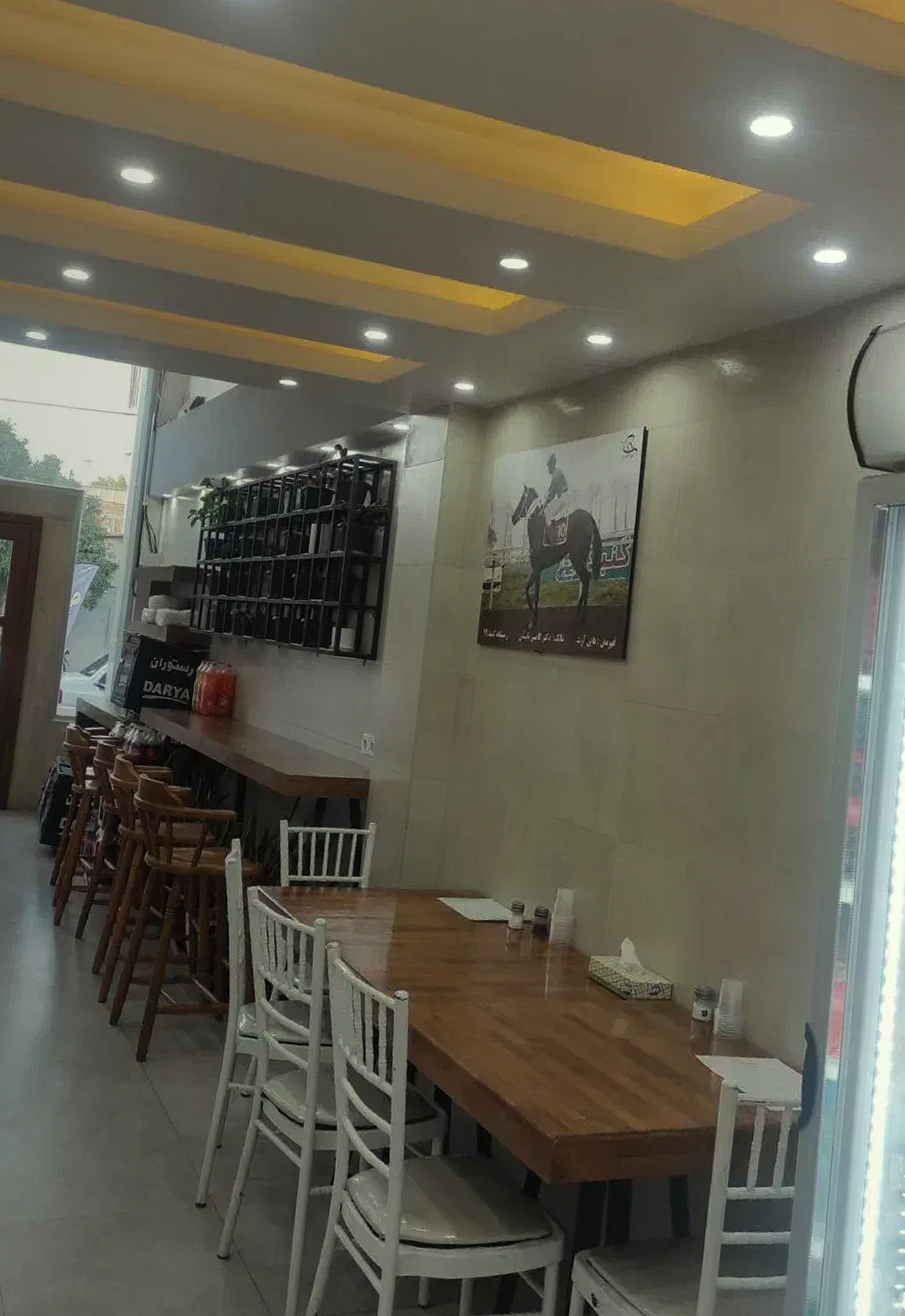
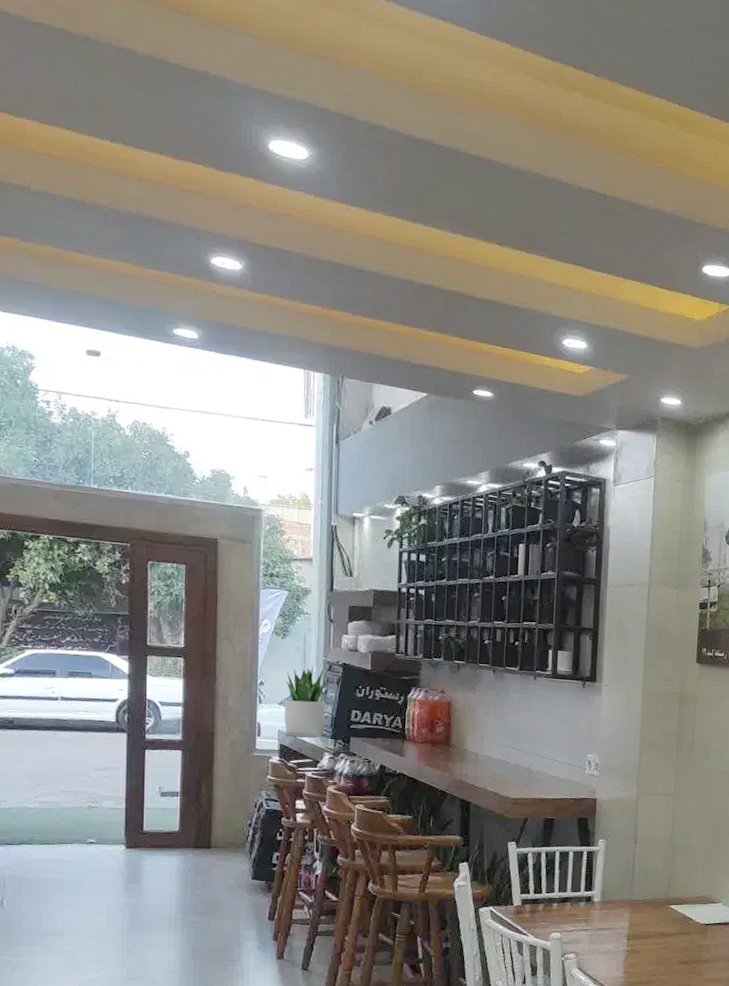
planter: none [83,636,125,707] -> present [284,665,326,738]

